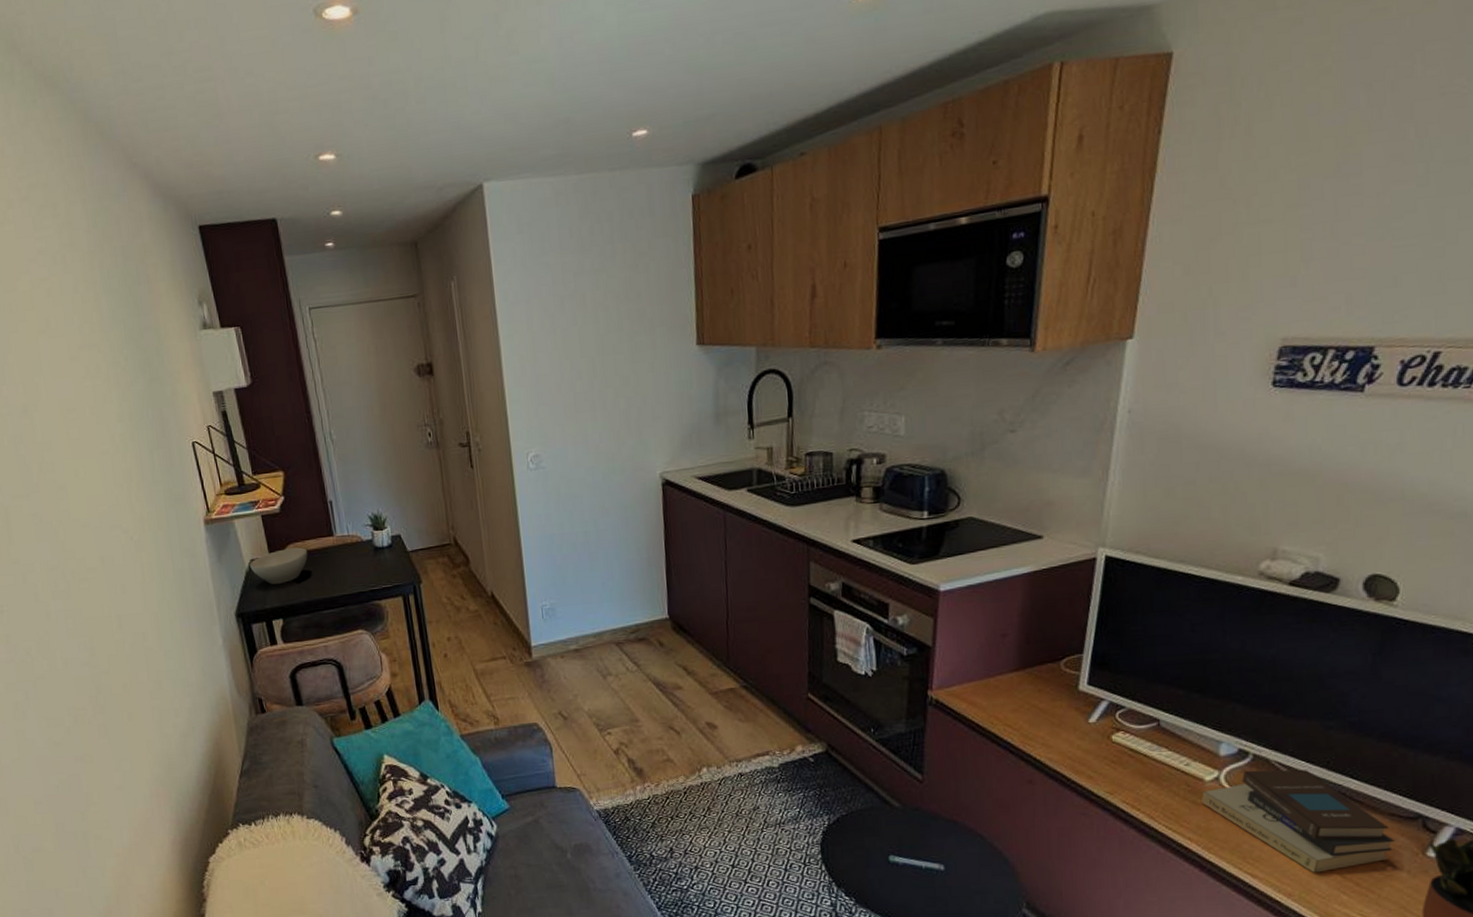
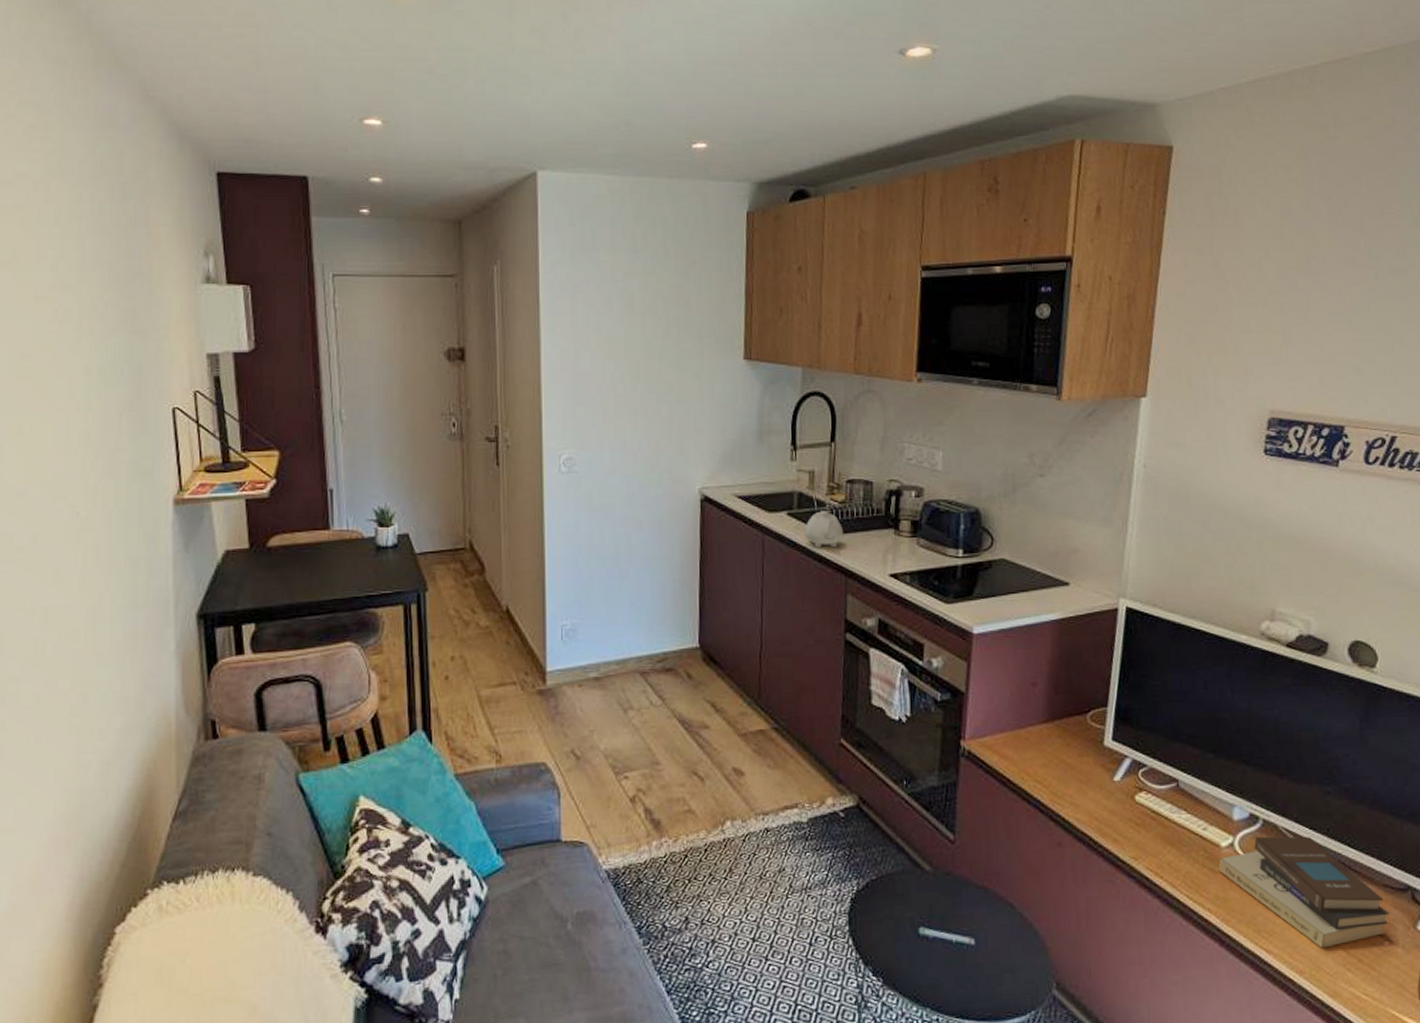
bowl: present [250,547,308,585] -> none [223,540,297,581]
teapot: none [764,484,805,521] -> present [803,511,844,548]

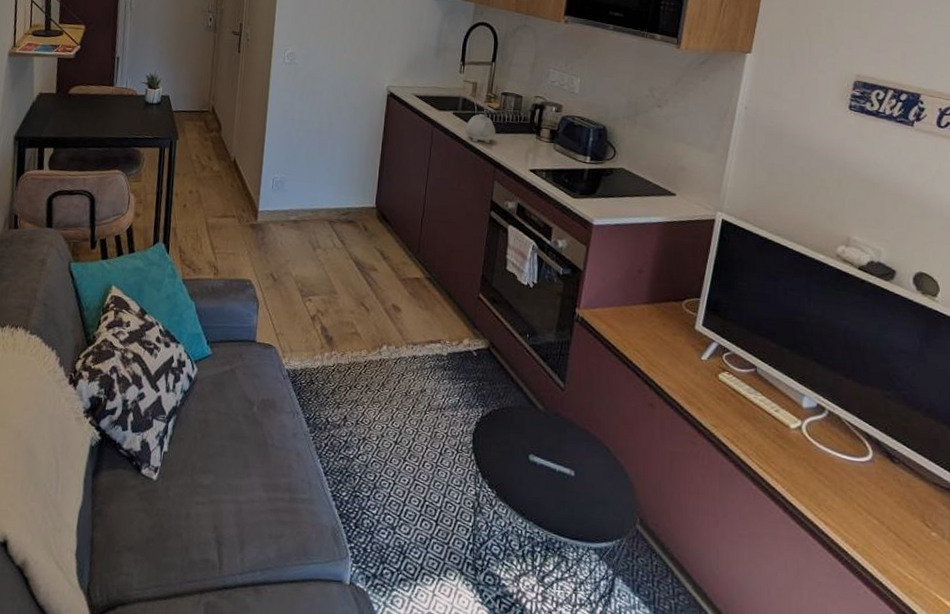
books: present [1219,836,1390,948] -> none [787,424,938,529]

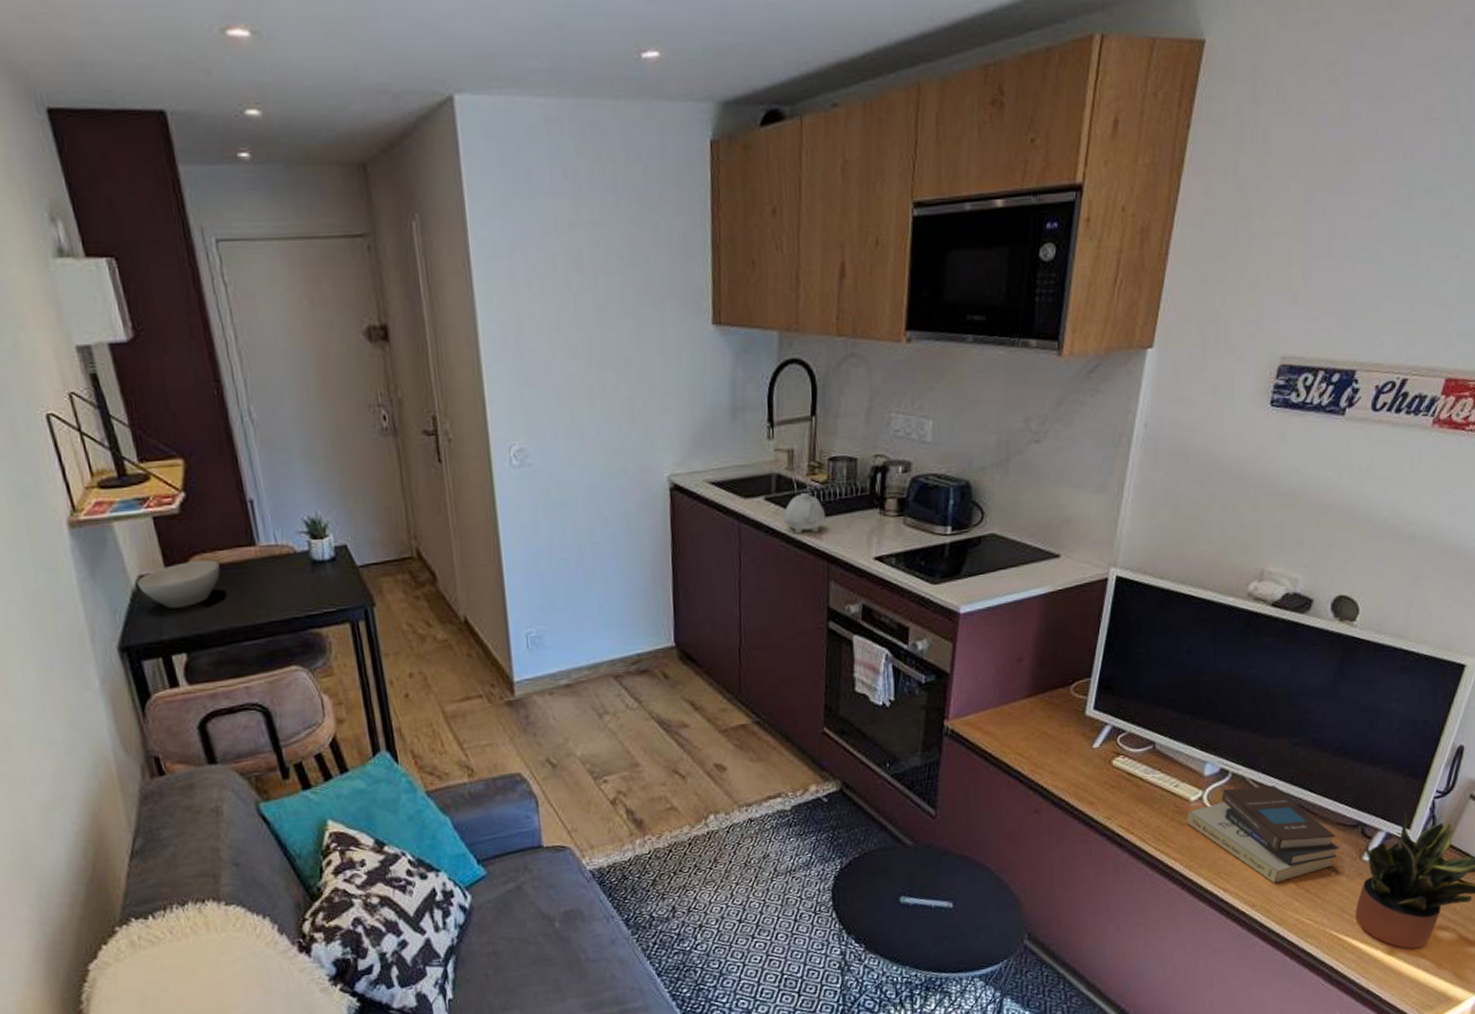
bowl: none [37,89,89,118] -> present [137,560,221,609]
books: none [787,424,938,529] -> present [1187,785,1339,883]

